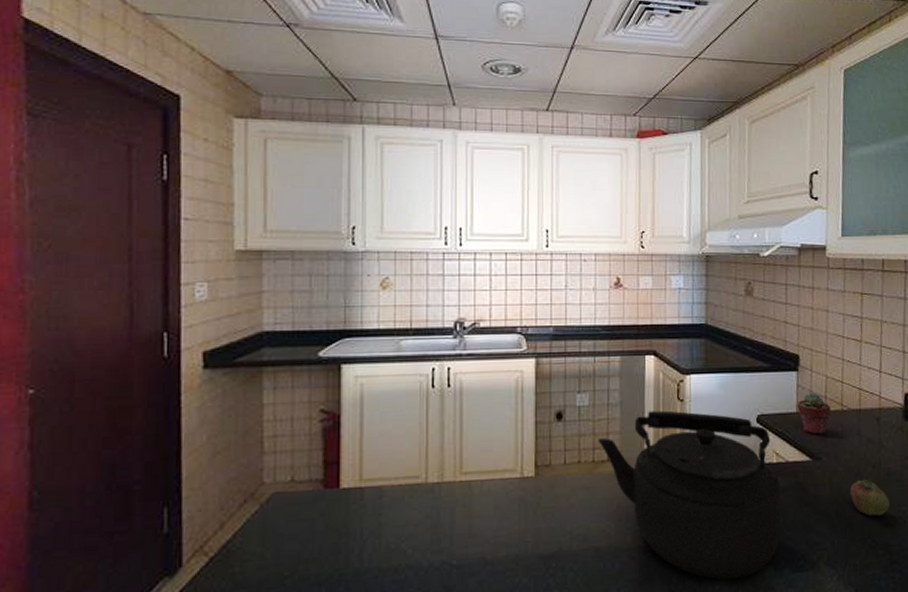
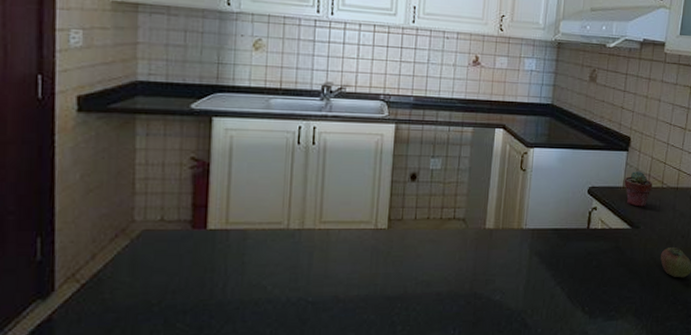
kettle: present [598,410,782,580] -> none [447,178,603,324]

